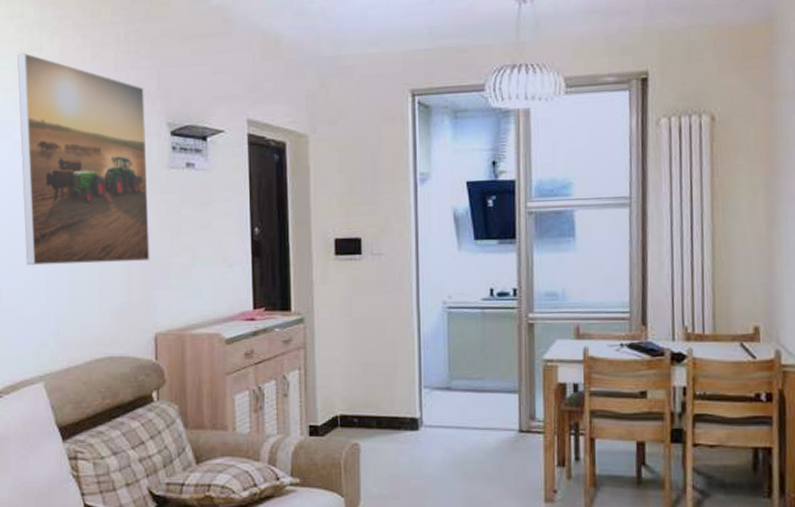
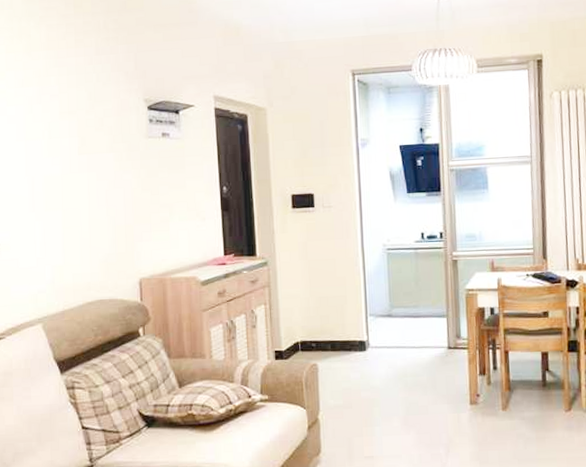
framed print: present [17,52,150,266] -> none [8,39,133,224]

